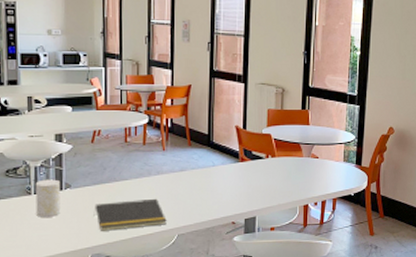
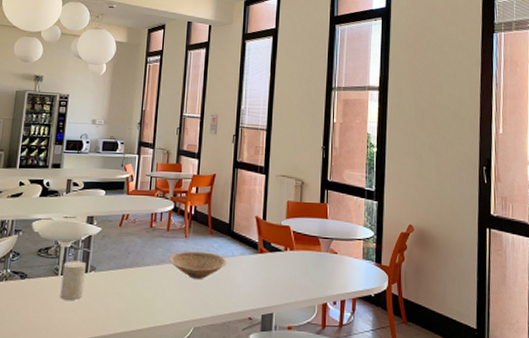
notepad: present [93,198,167,231] -> none [114,286,184,319]
bowl: none [148,163,208,190] -> present [169,251,227,279]

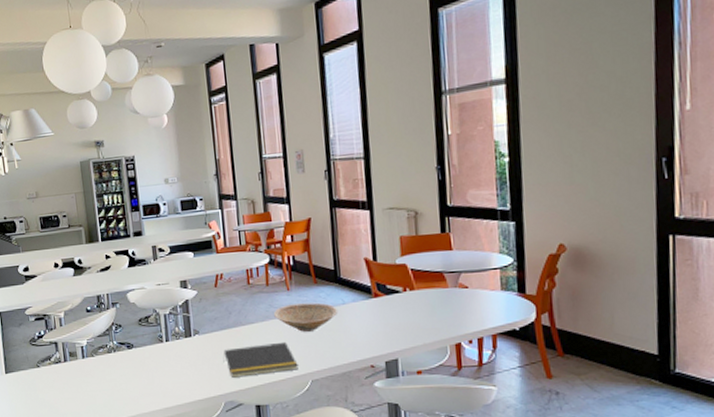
cup: present [60,260,86,300] -> none [166,326,192,365]
notepad: none [114,286,184,319] -> present [223,341,299,378]

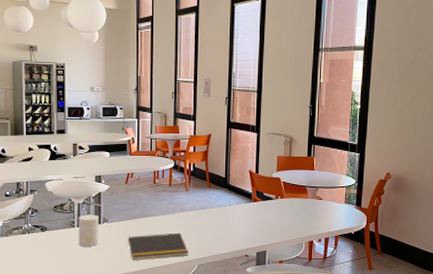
cup: none [166,326,192,365] -> present [78,214,99,247]
bowl: present [274,302,338,332] -> none [173,202,225,225]

